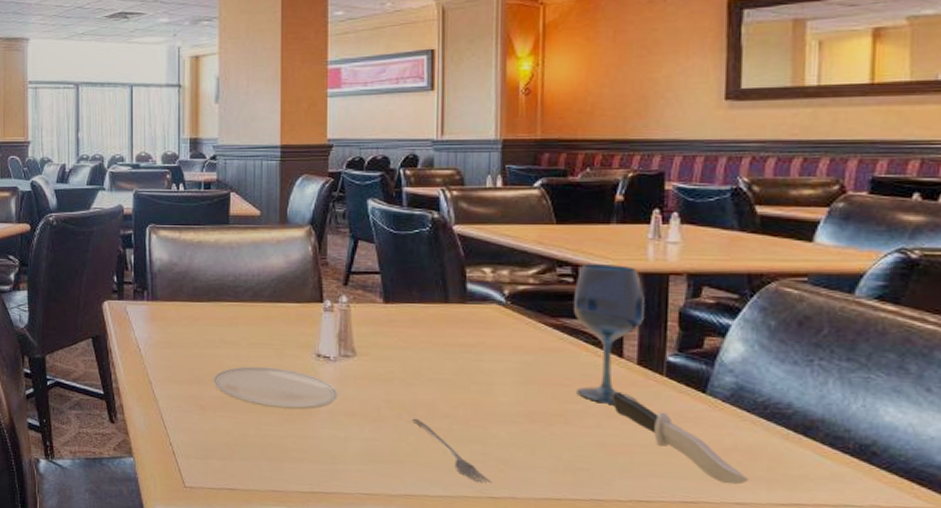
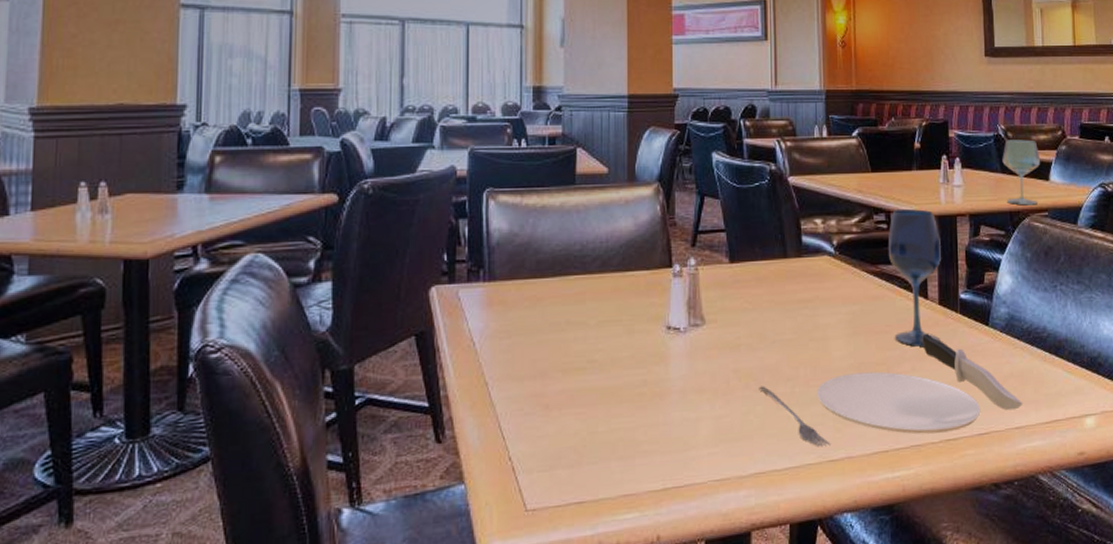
plate: present [213,366,338,410] -> none [558,347,689,396]
plate: none [478,419,688,494] -> present [817,371,981,434]
wine glass: none [741,194,802,269] -> present [1002,139,1041,206]

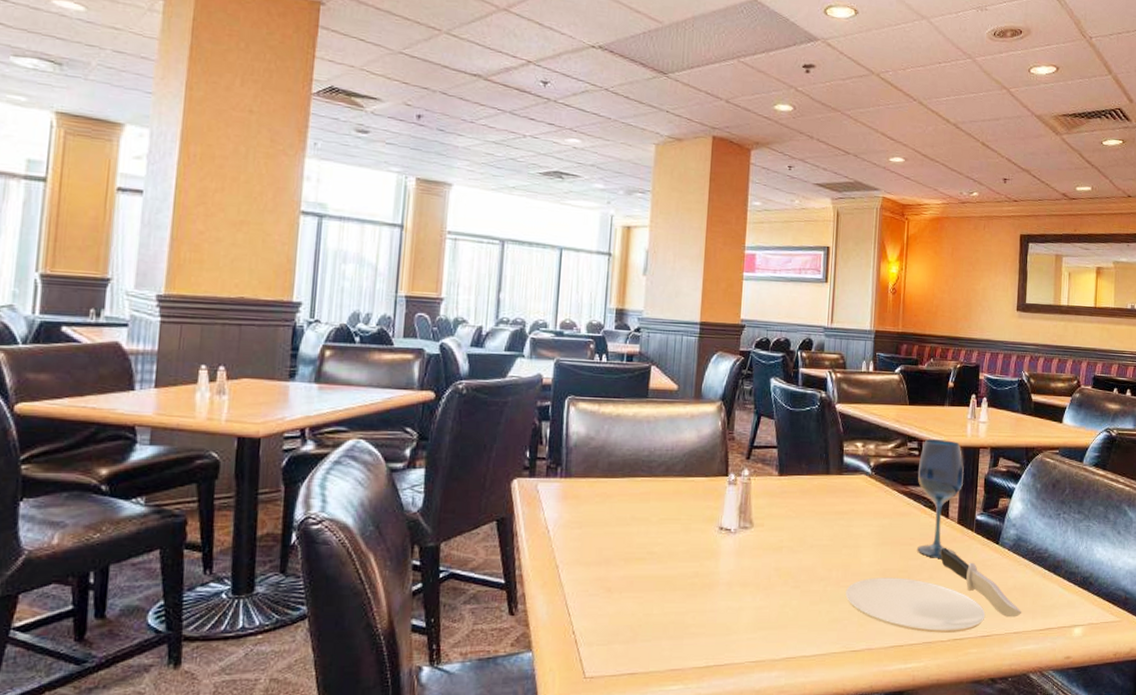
fork: present [759,386,831,447] -> none [796,583,854,639]
wine glass: present [1002,139,1041,206] -> none [1023,385,1057,443]

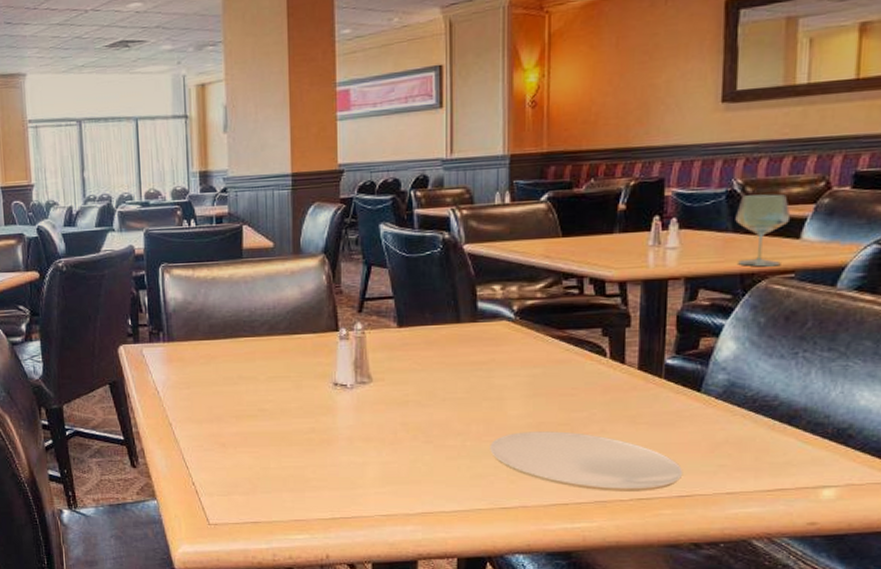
wineglass: present [917,439,964,558] -> none [578,273,645,410]
knife: present [940,547,1022,618] -> none [615,397,739,476]
wine glass: none [1023,385,1057,443] -> present [735,194,791,267]

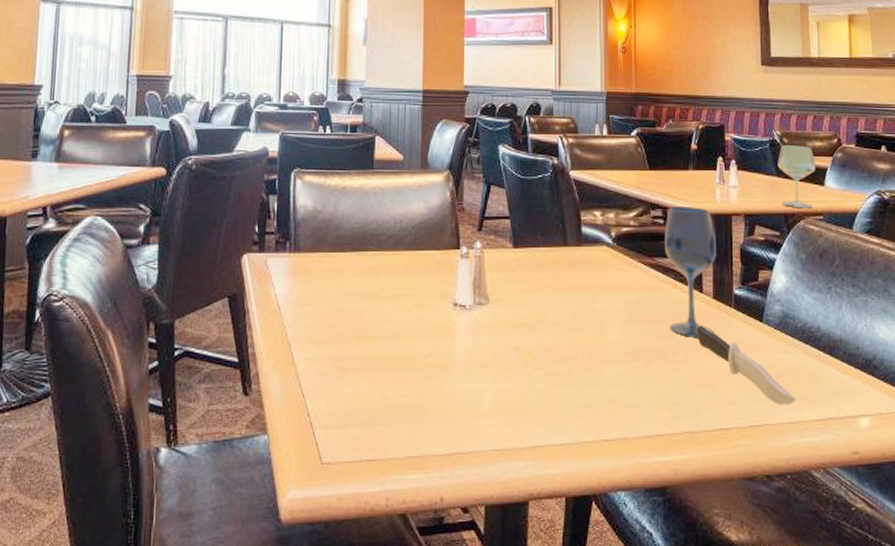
plate: present [490,431,683,491] -> none [594,359,754,422]
wineglass: none [578,273,645,410] -> present [664,206,716,337]
knife: none [615,397,739,476] -> present [696,325,797,405]

